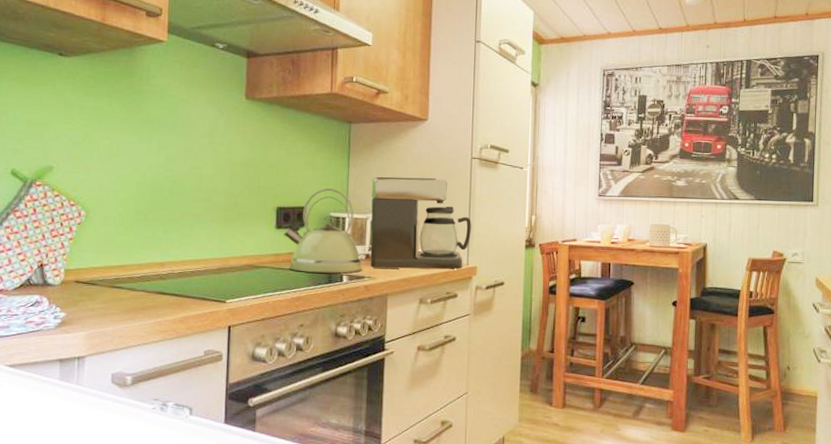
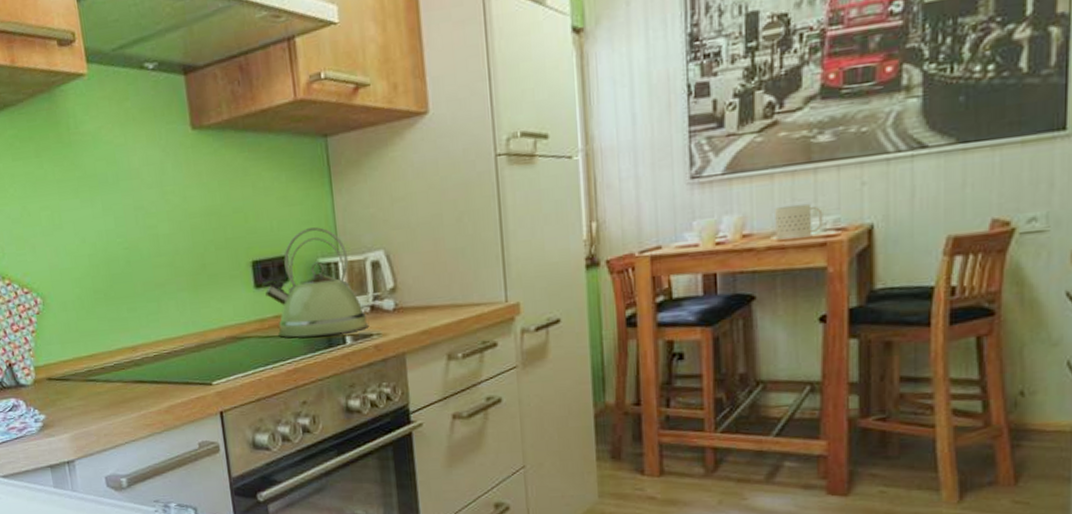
coffee maker: present [370,176,471,270] -> none [364,191,507,322]

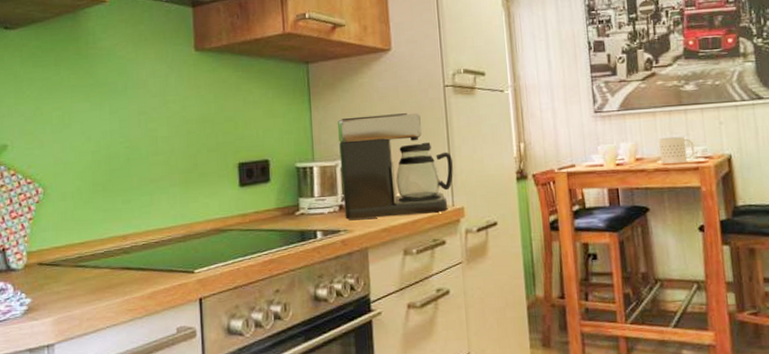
kettle: present [262,227,368,338] -> none [246,137,337,232]
coffee maker: none [364,191,507,322] -> present [337,113,453,220]

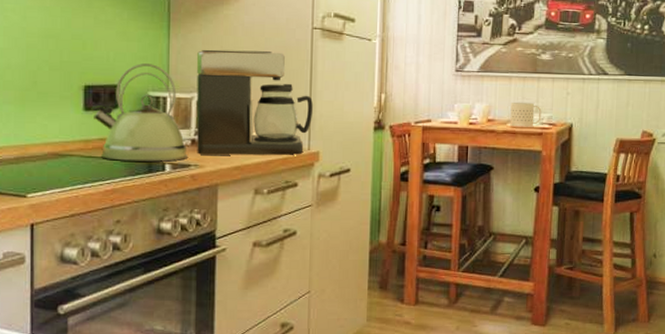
kettle: none [246,137,337,232] -> present [91,63,187,162]

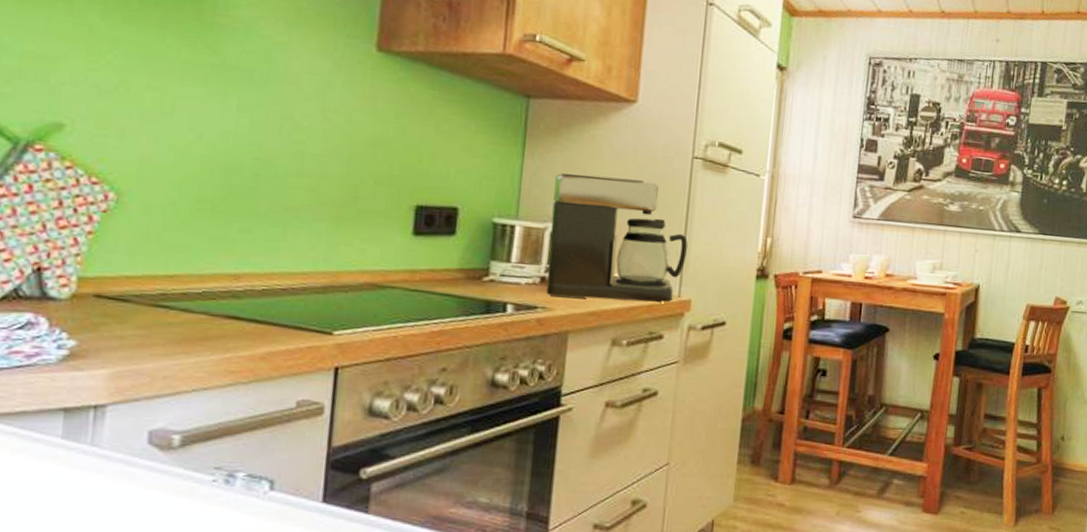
kettle: present [91,63,187,162] -> none [422,184,535,302]
mug: present [510,102,542,127] -> none [910,256,946,286]

